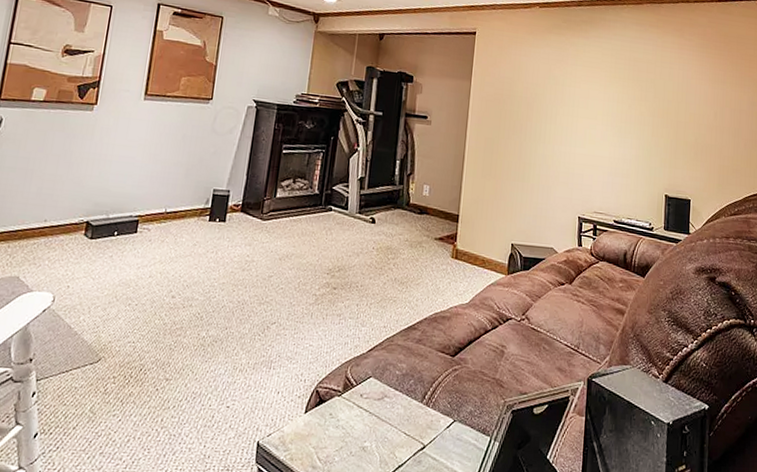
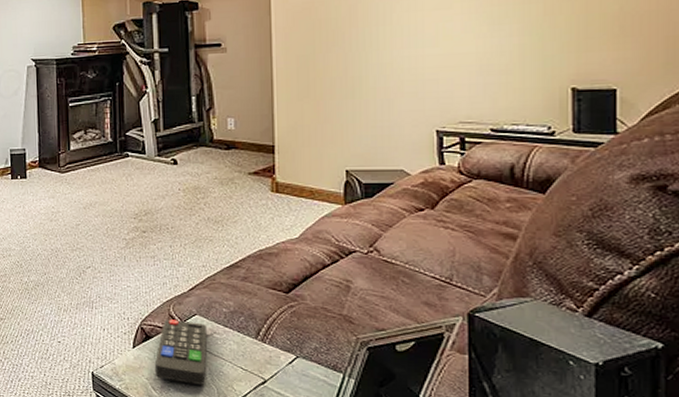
remote control: none [322,381,380,453] -> present [154,319,208,385]

